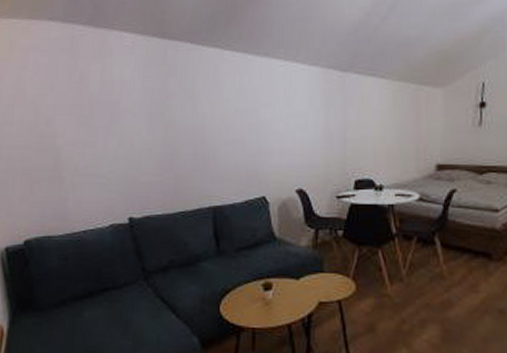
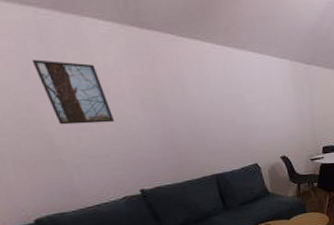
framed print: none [60,73,119,139] -> present [31,59,115,125]

